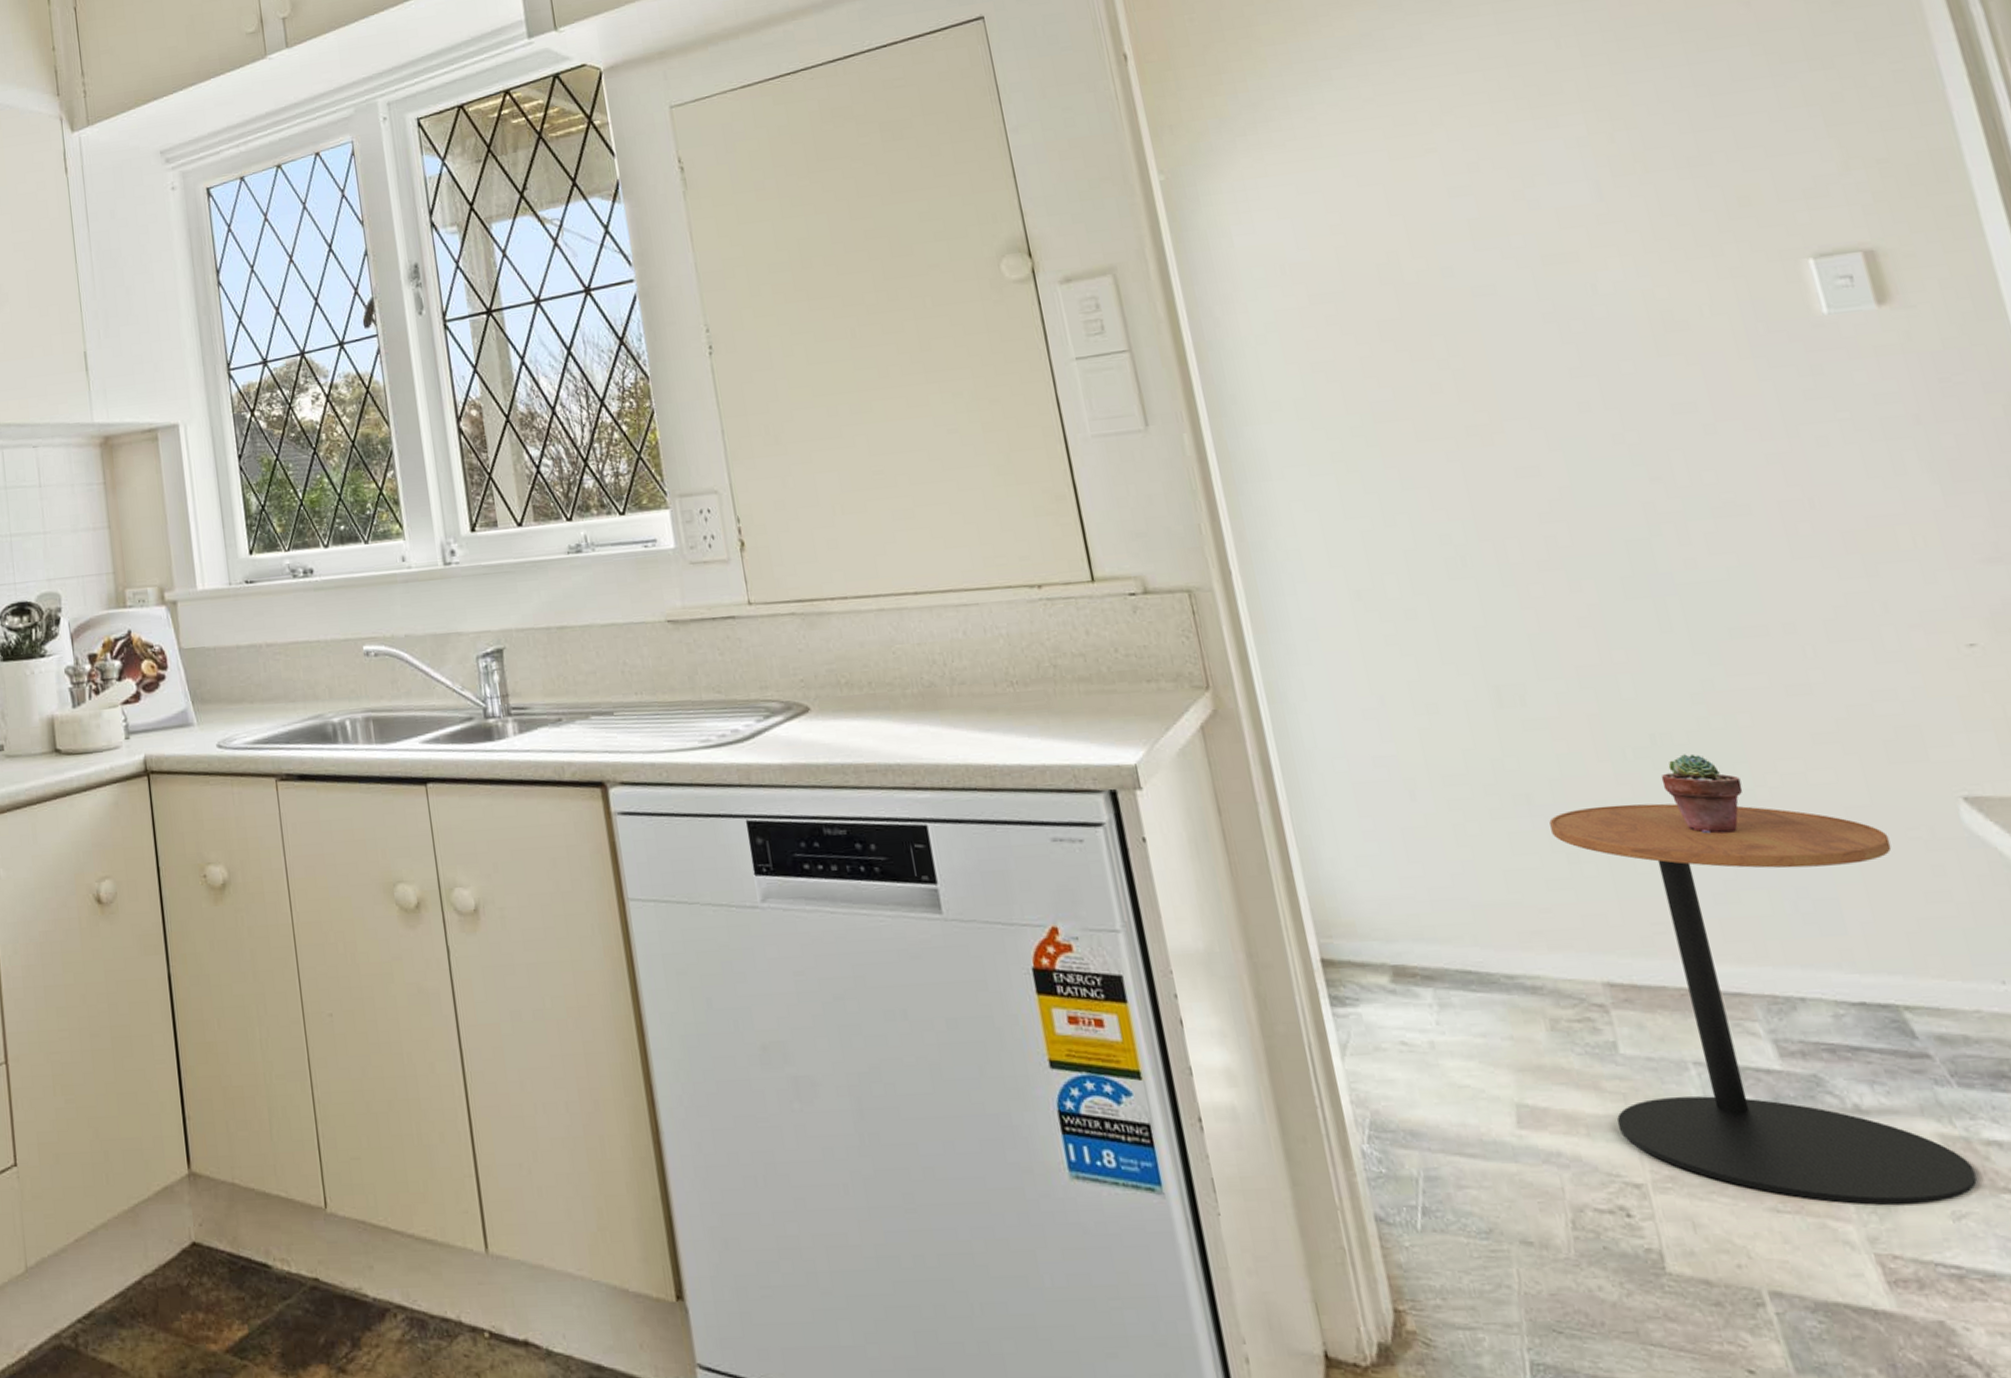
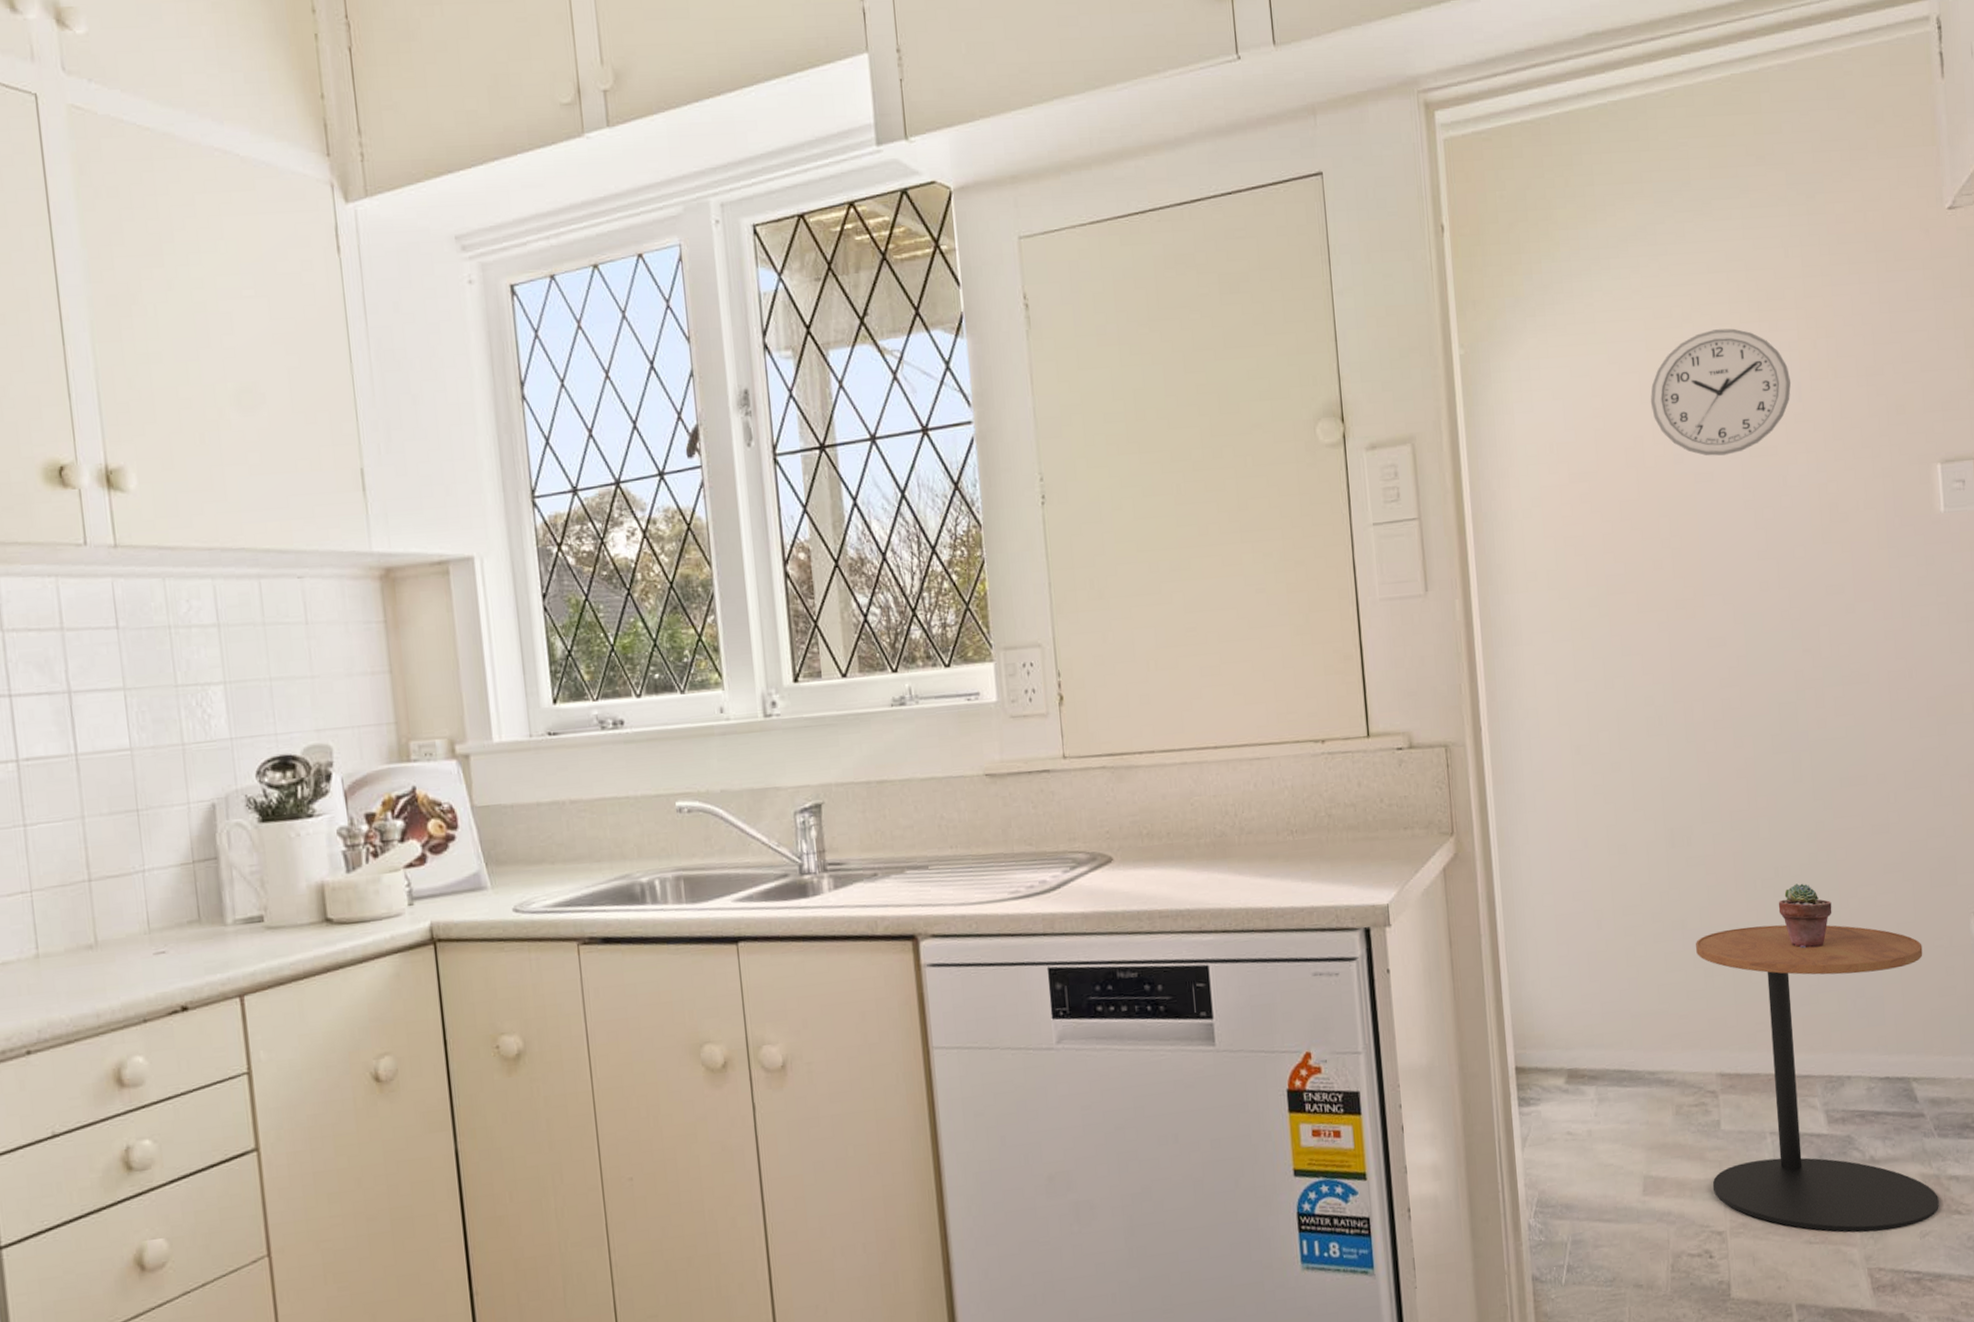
wall clock: none [1401,129,1588,268] -> present [1650,328,1792,456]

